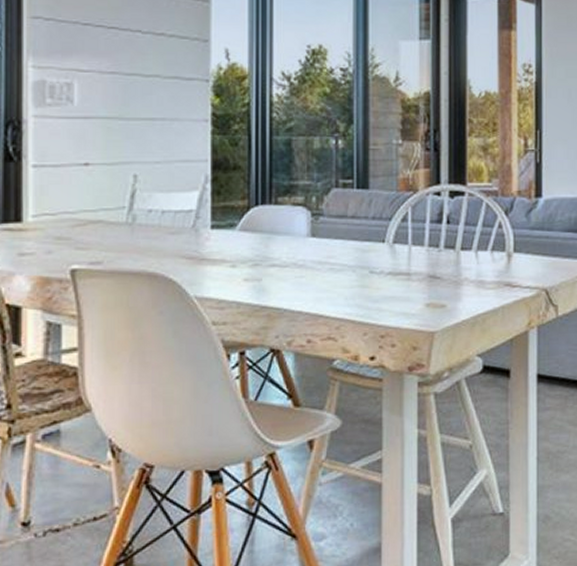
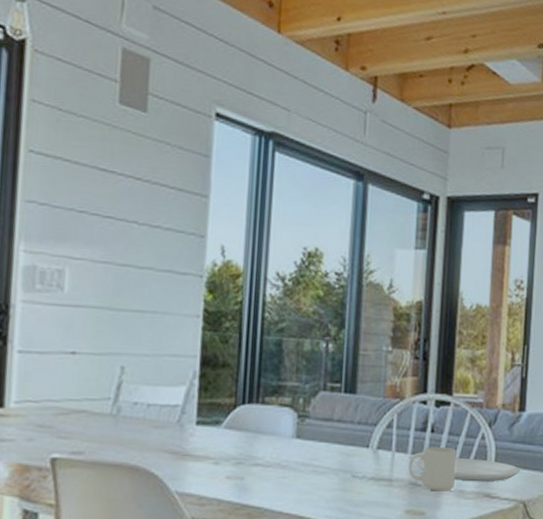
cup: none [426,237,474,283] -> present [408,446,457,492]
plate: none [434,247,540,272] -> present [416,457,520,482]

